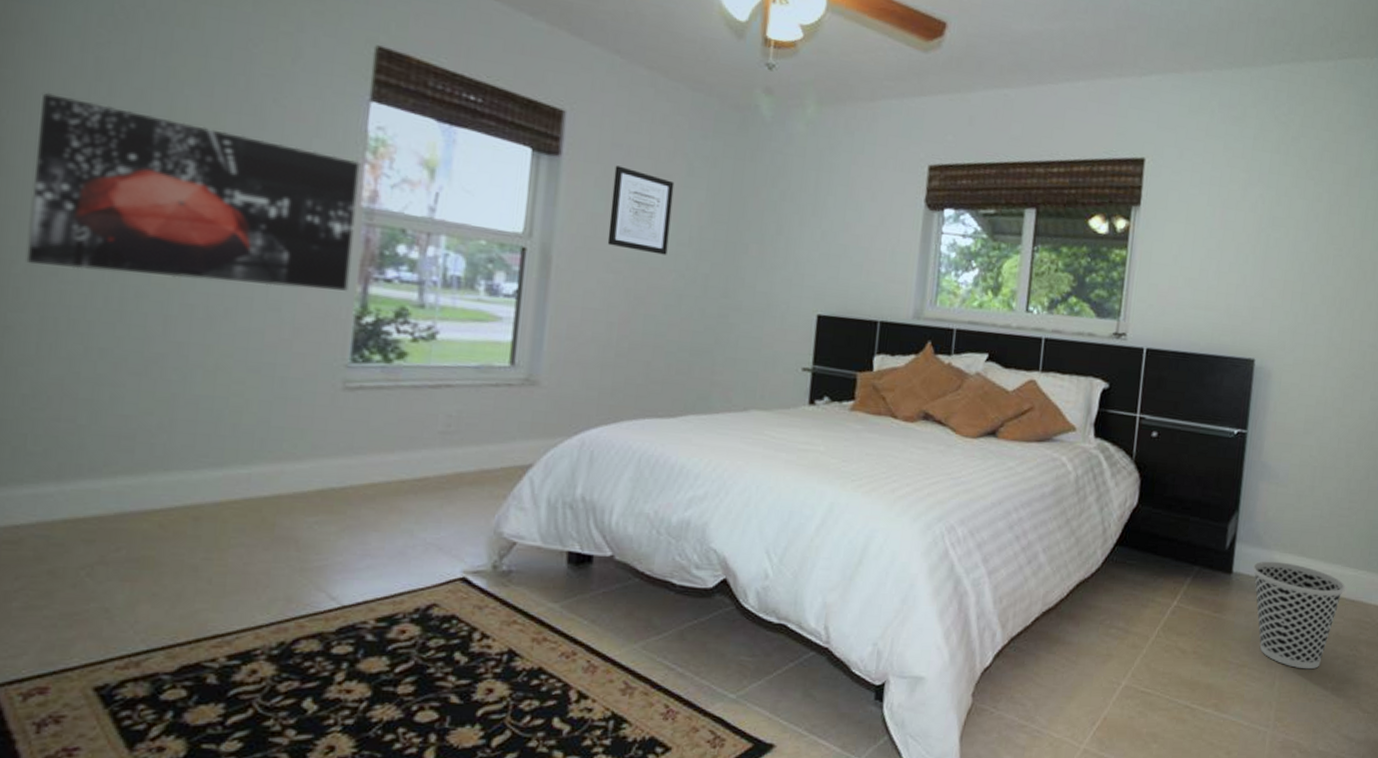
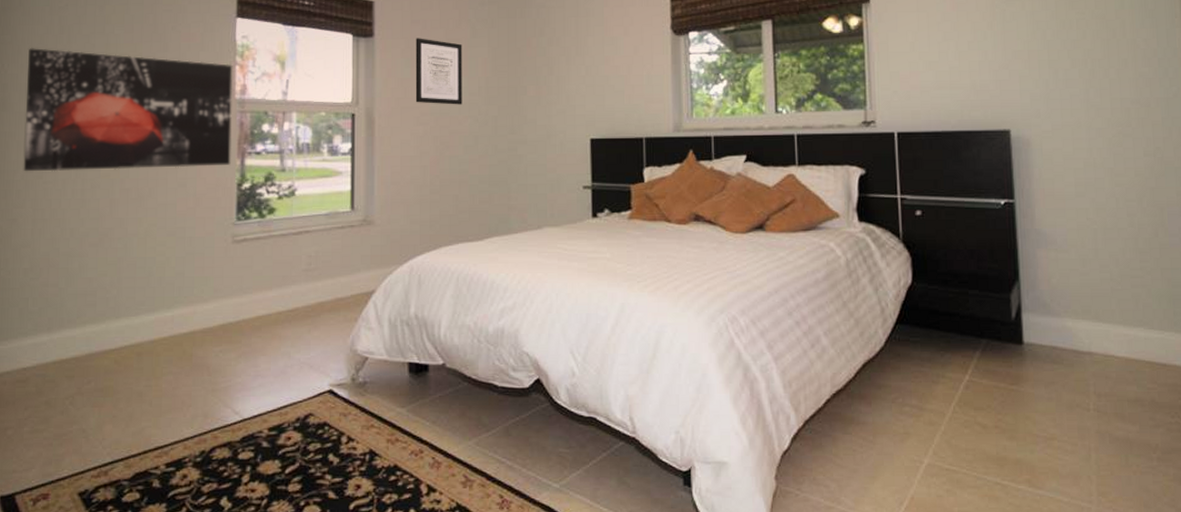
wastebasket: present [1252,561,1345,670] -> none [1044,329,1153,440]

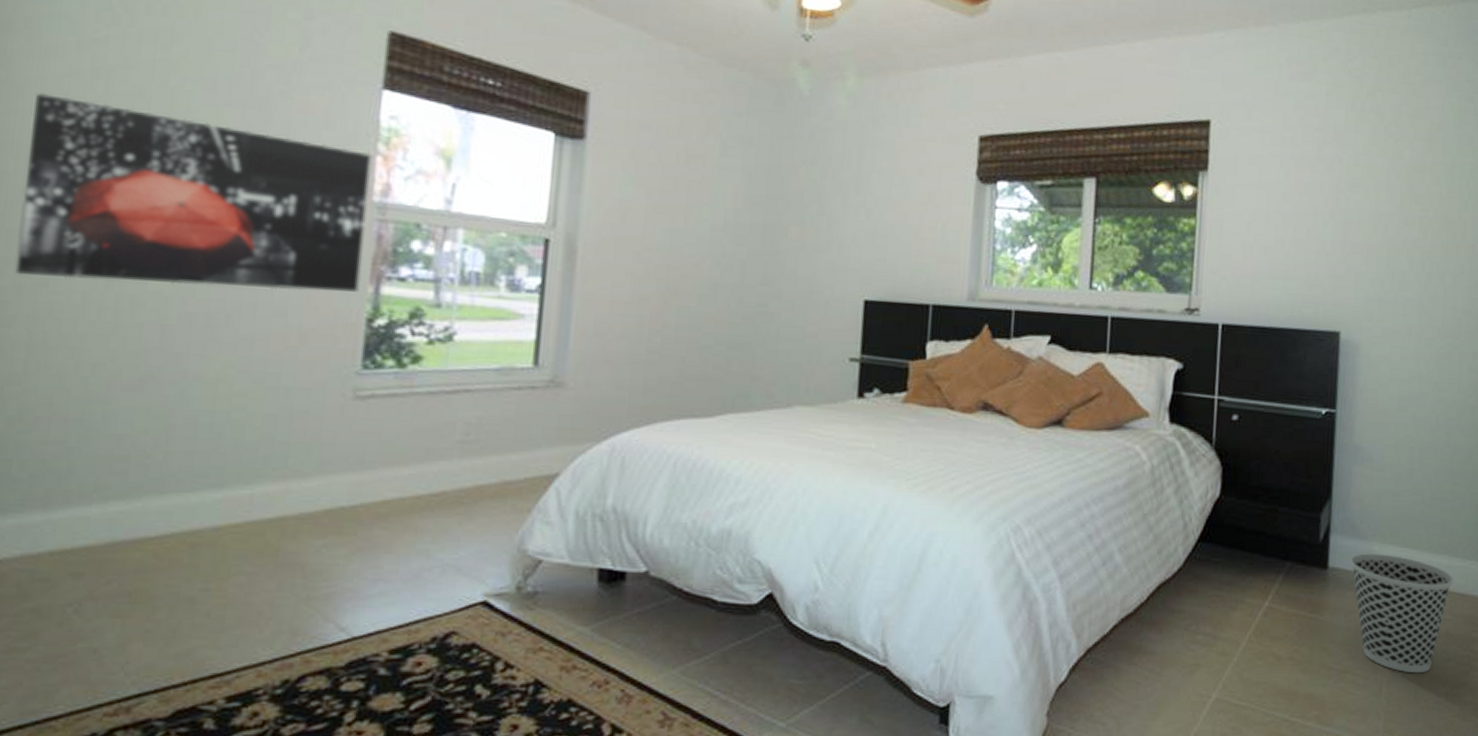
wall art: present [415,38,462,105] -> none [636,148,708,242]
wastebasket: none [1044,329,1153,440] -> present [1350,553,1454,674]

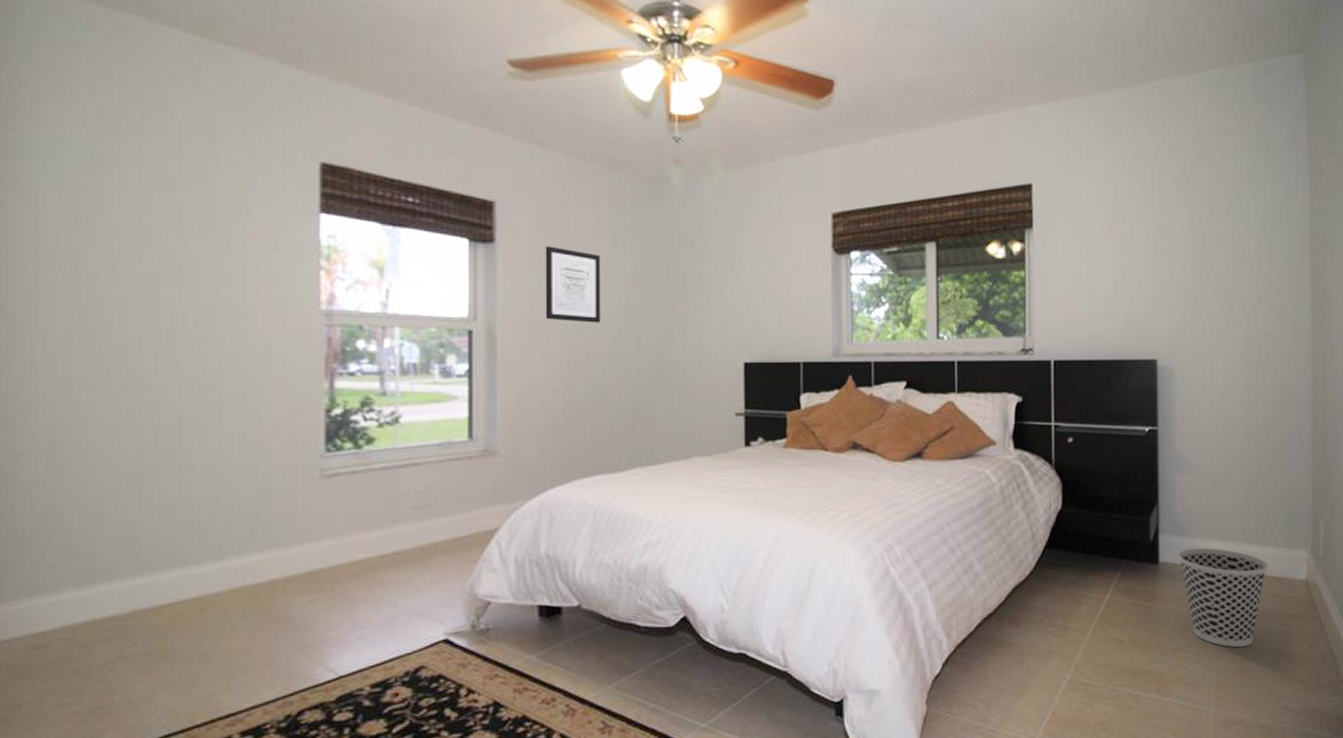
wall art: present [15,92,372,292] -> none [30,238,316,394]
wall art: none [636,148,708,242] -> present [545,246,601,323]

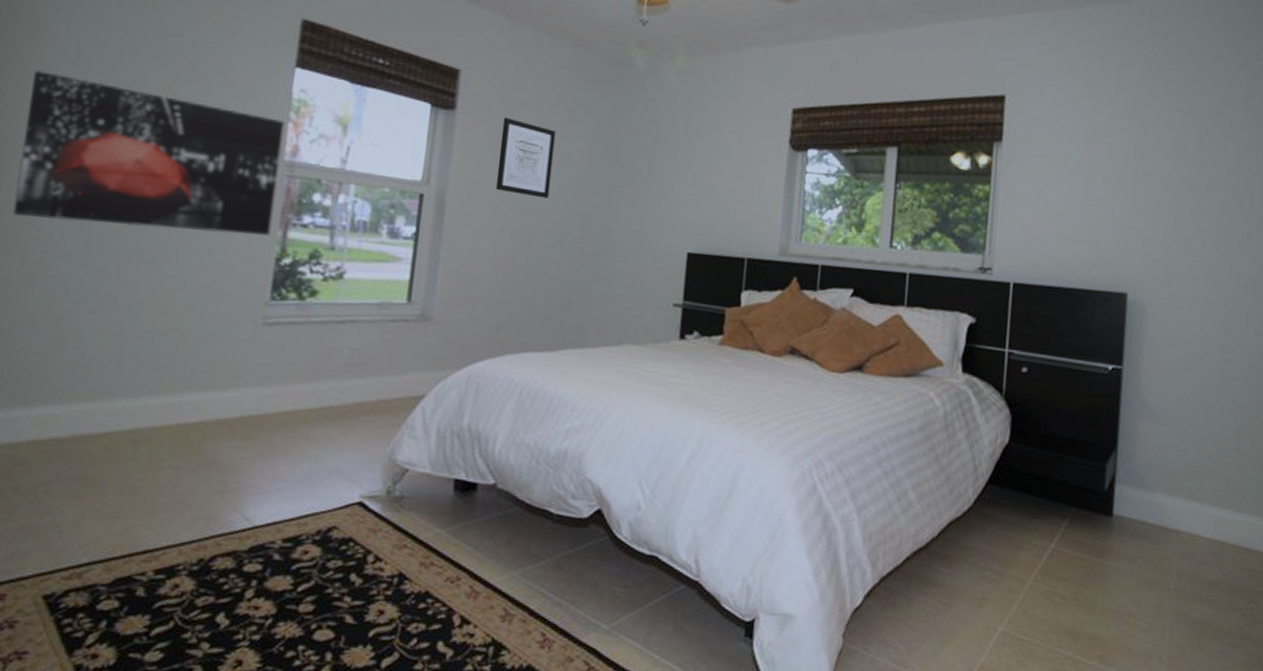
wall art: none [30,238,316,394] -> present [12,69,285,236]
wastebasket: present [1178,548,1268,648] -> none [1134,503,1238,623]

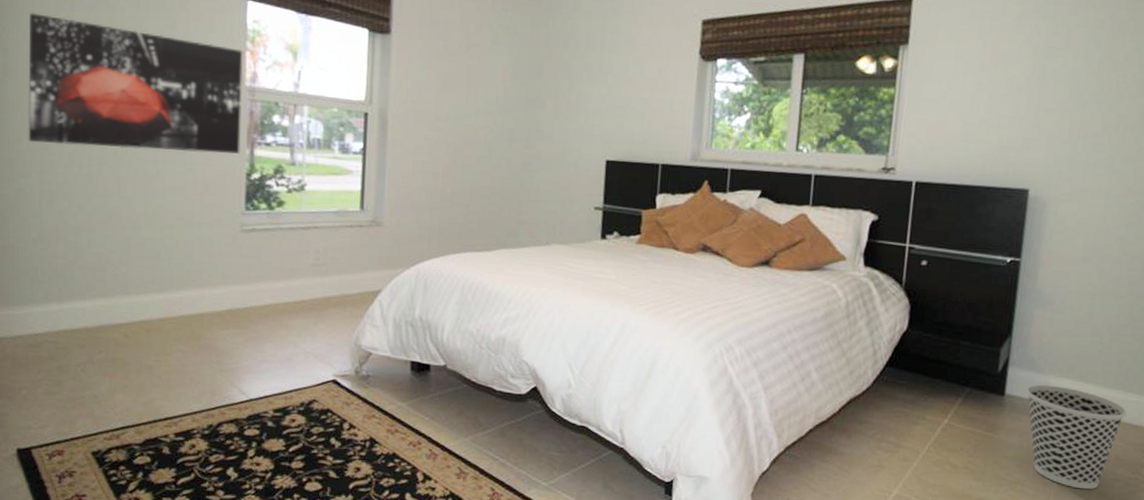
wall art: present [495,117,556,199] -> none [430,39,482,114]
wastebasket: none [1134,503,1238,623] -> present [1026,384,1127,490]

